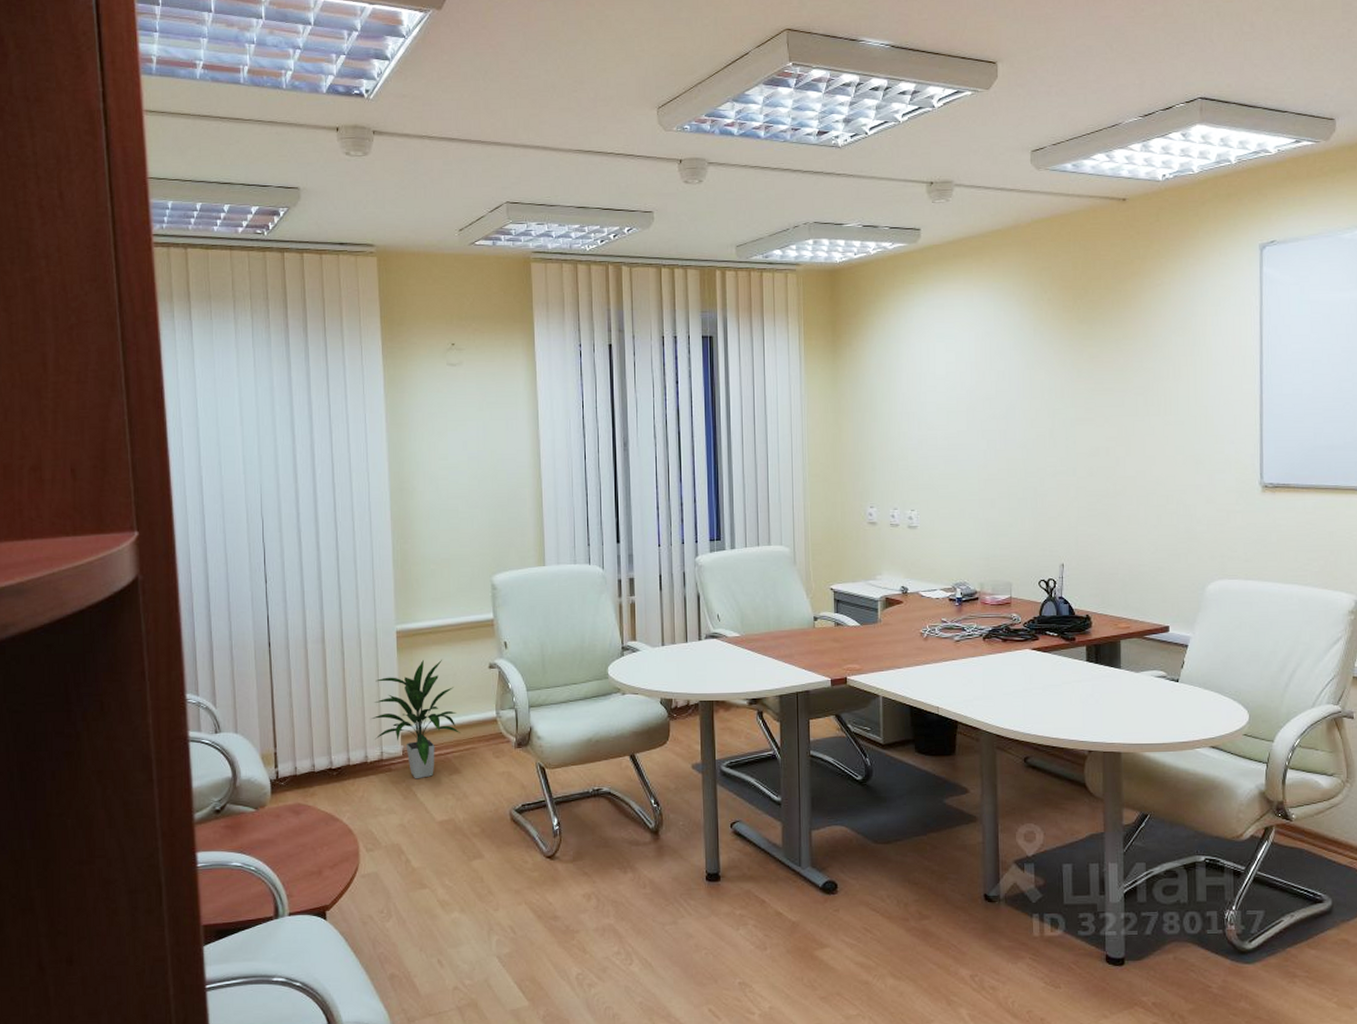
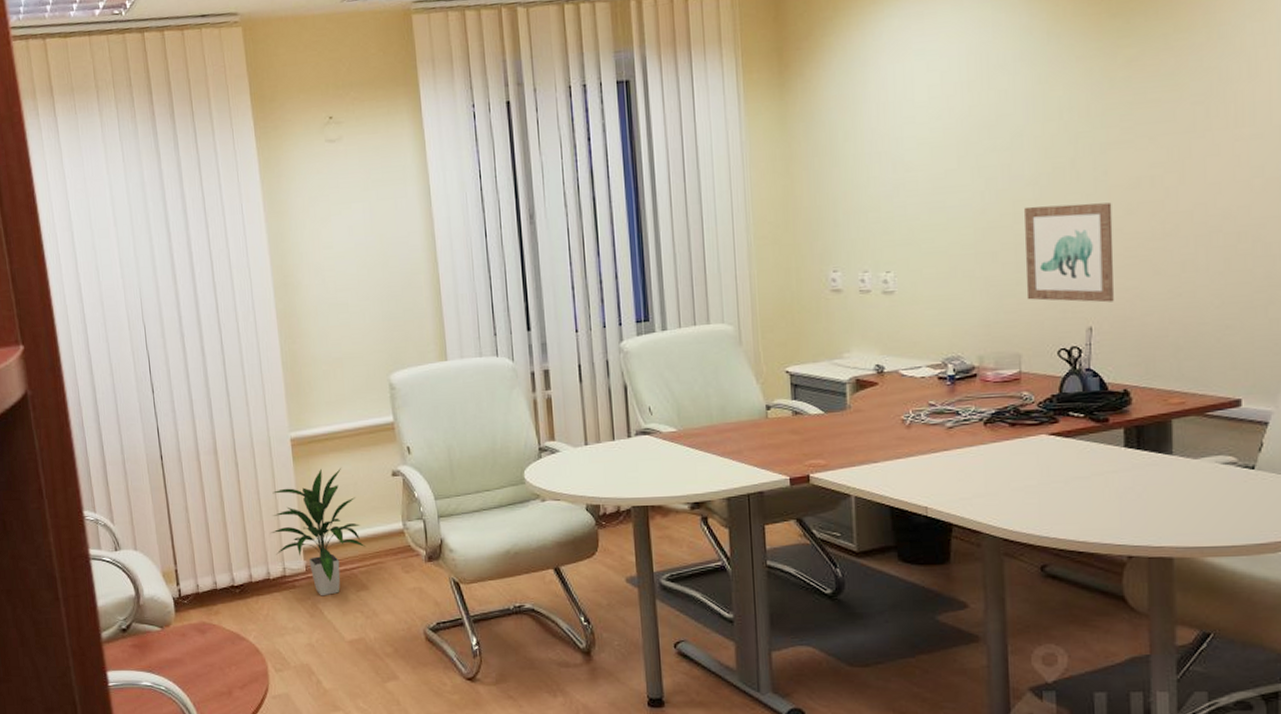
wall art: none [1015,465,1080,545] -> present [1024,202,1114,303]

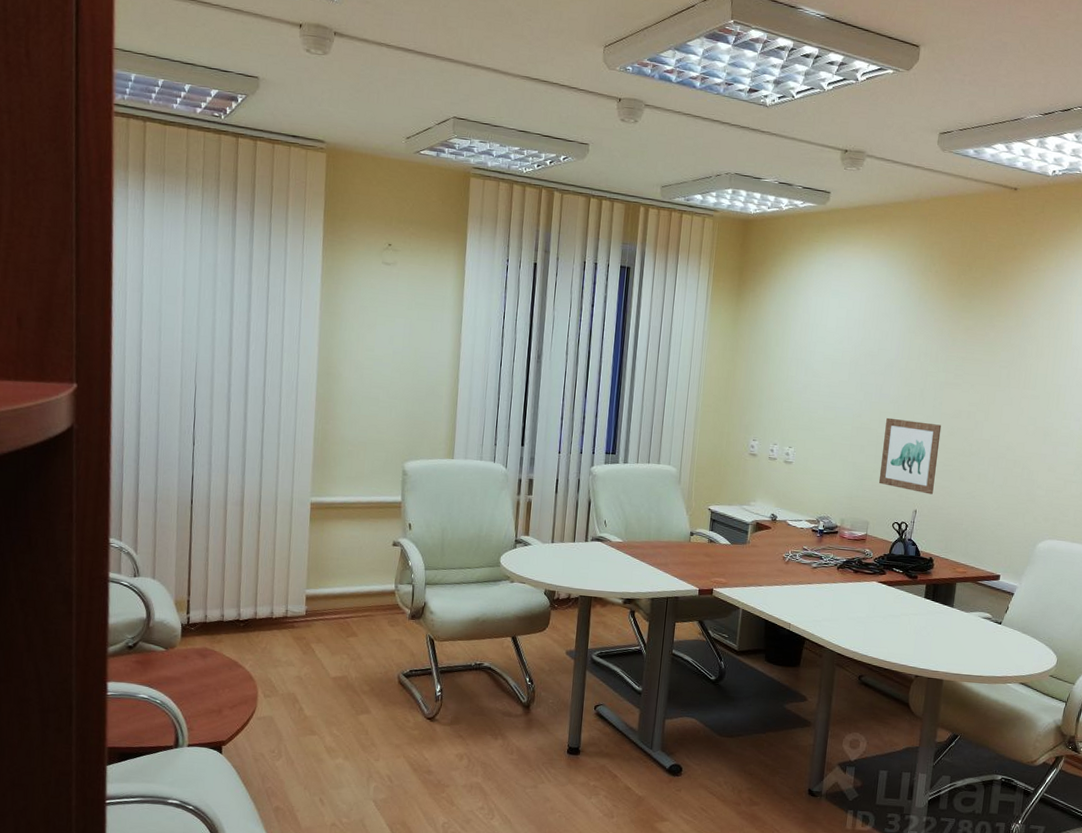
indoor plant: present [271,467,366,596] -> none [280,531,361,638]

